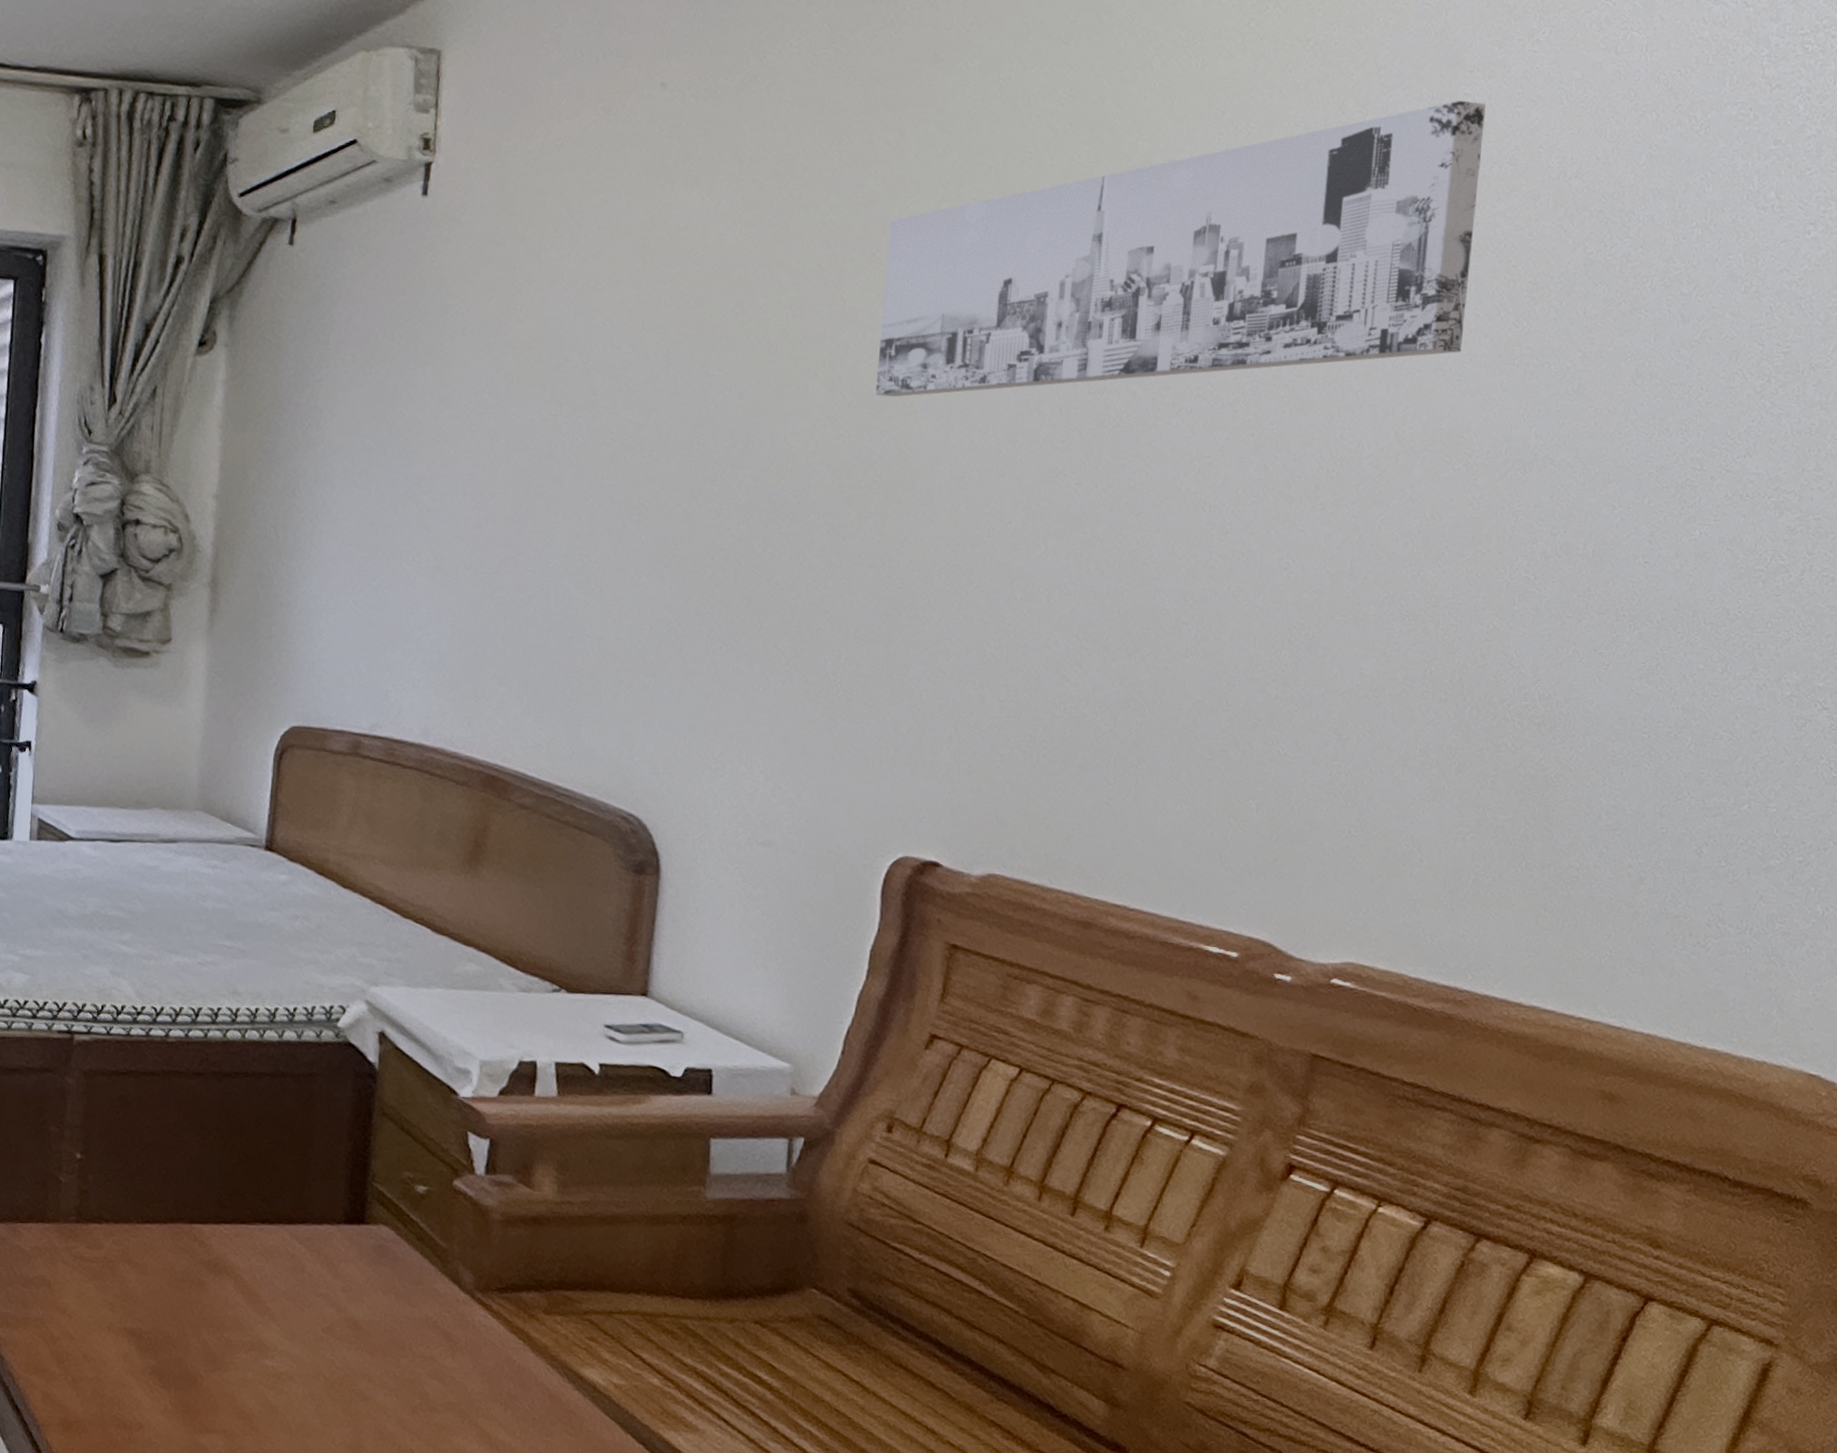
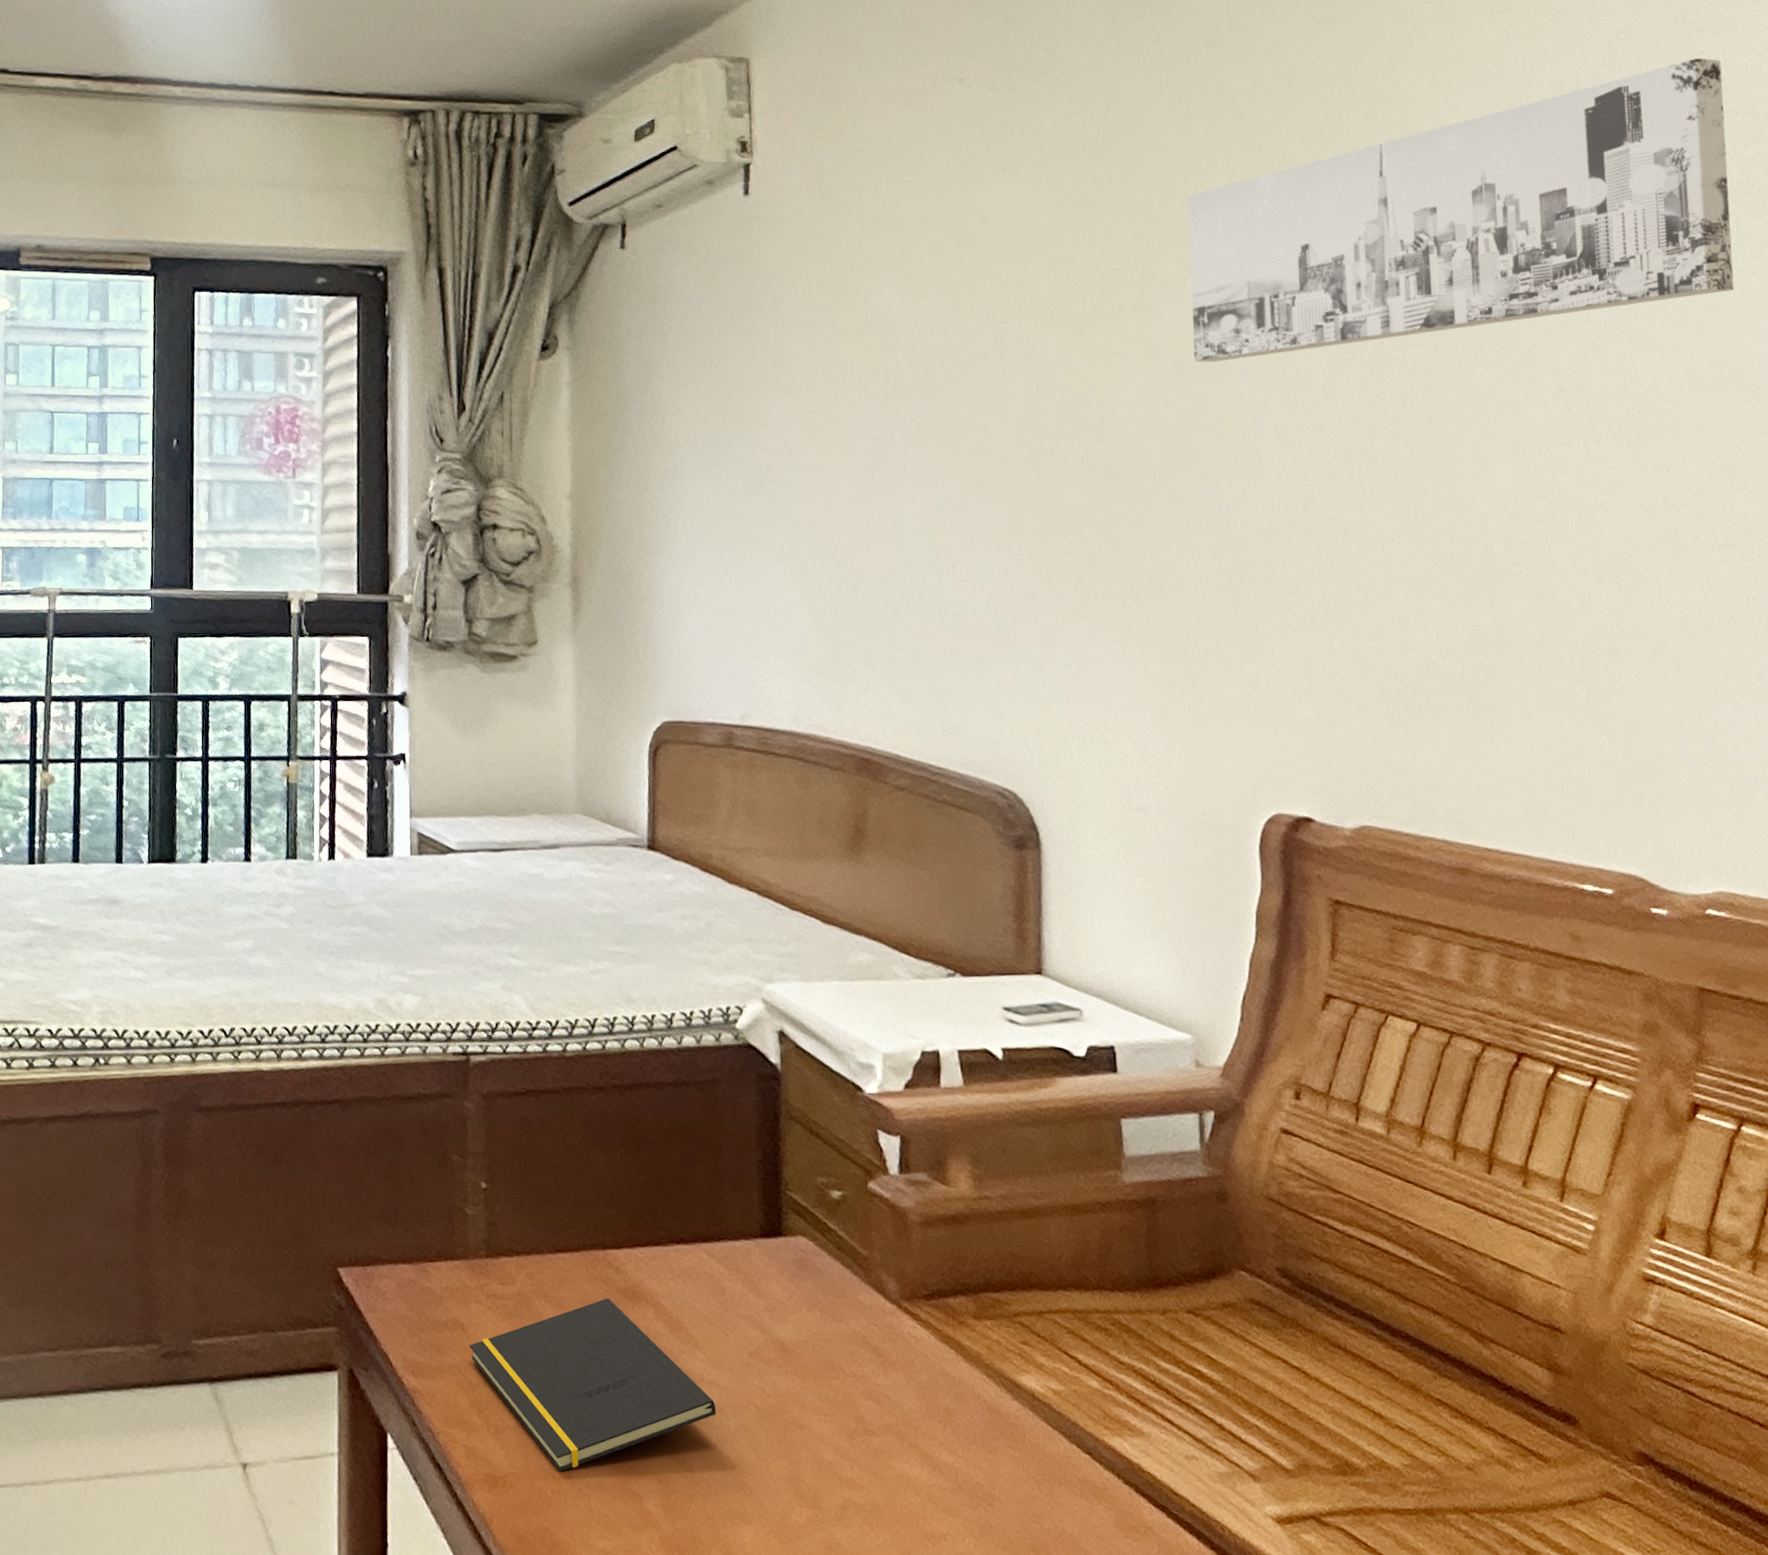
notepad: none [53,1268,286,1421] -> present [469,1298,716,1471]

